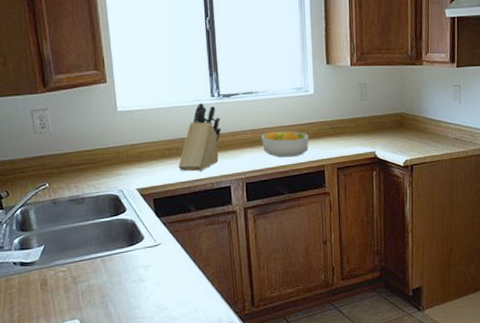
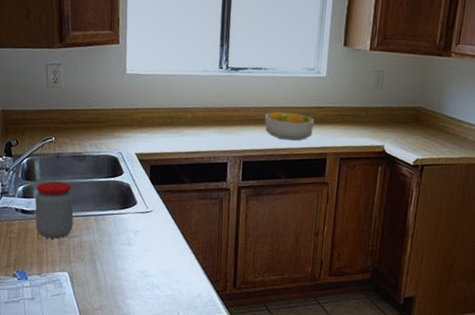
jar: none [34,228,79,288] -> present [35,181,74,239]
knife block: present [178,102,222,172] -> none [178,73,226,144]

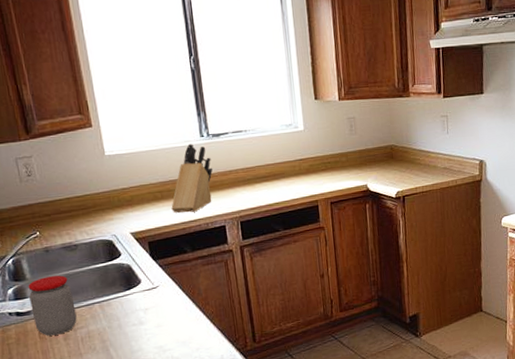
knife block: none [178,73,226,144] -> present [171,143,213,213]
fruit bowl: present [265,112,315,141] -> none [254,167,301,195]

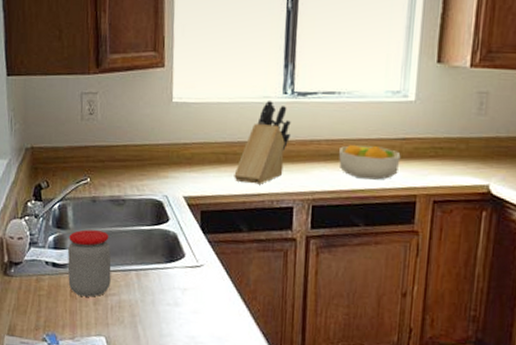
fruit bowl: none [254,167,301,195] -> present [339,145,401,180]

